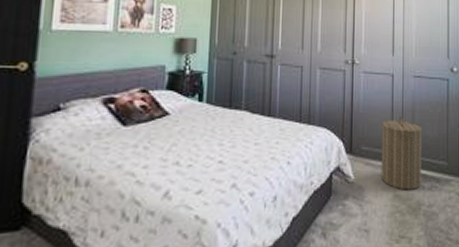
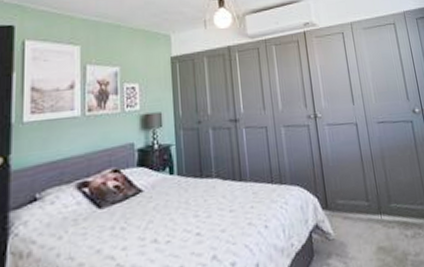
laundry hamper: present [381,116,422,190] -> none [353,164,404,241]

